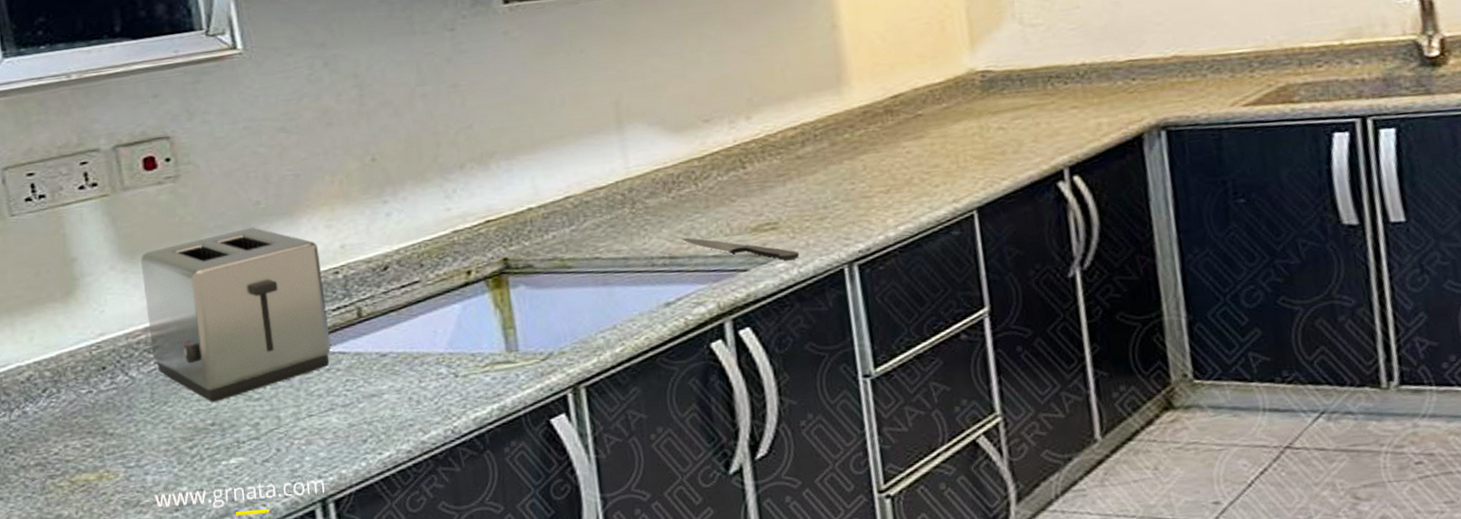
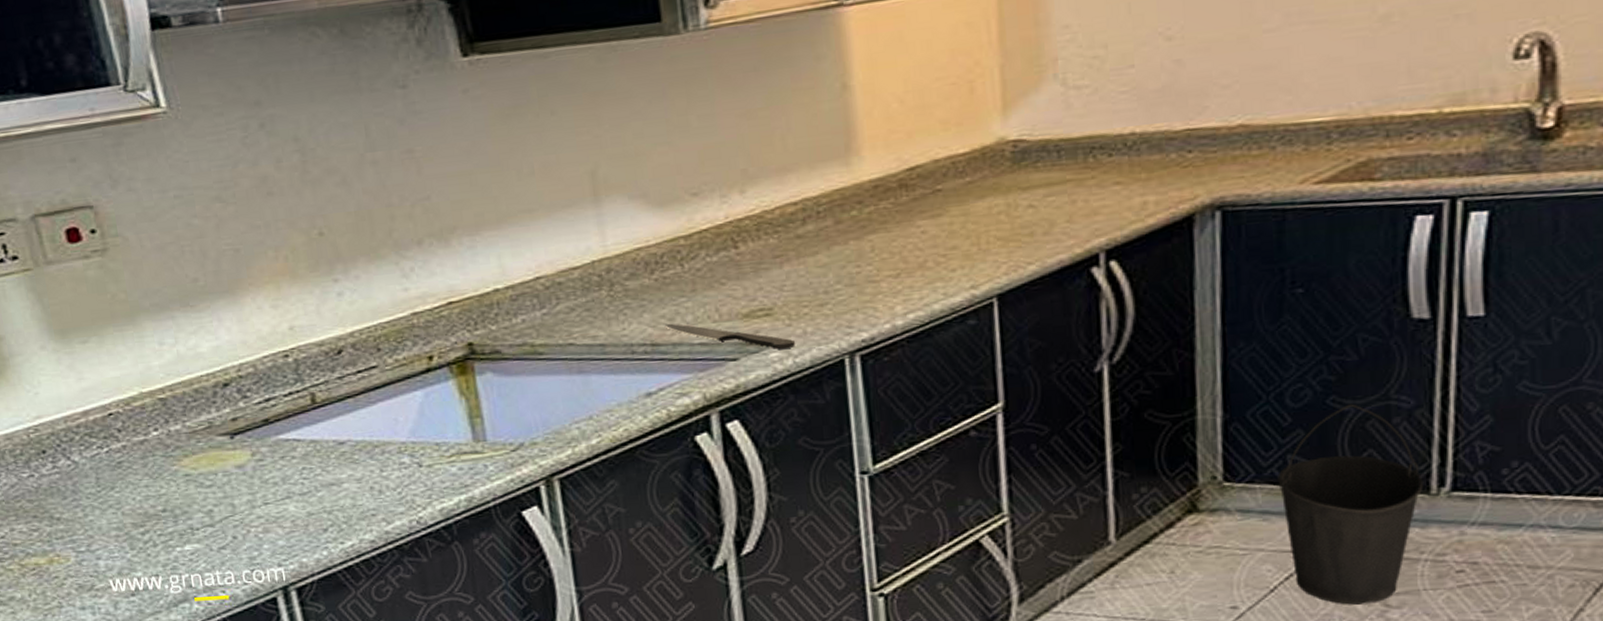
toaster: present [140,227,331,402] -> none [72,306,285,488]
bucket: none [1242,303,1374,498] -> present [1277,403,1424,605]

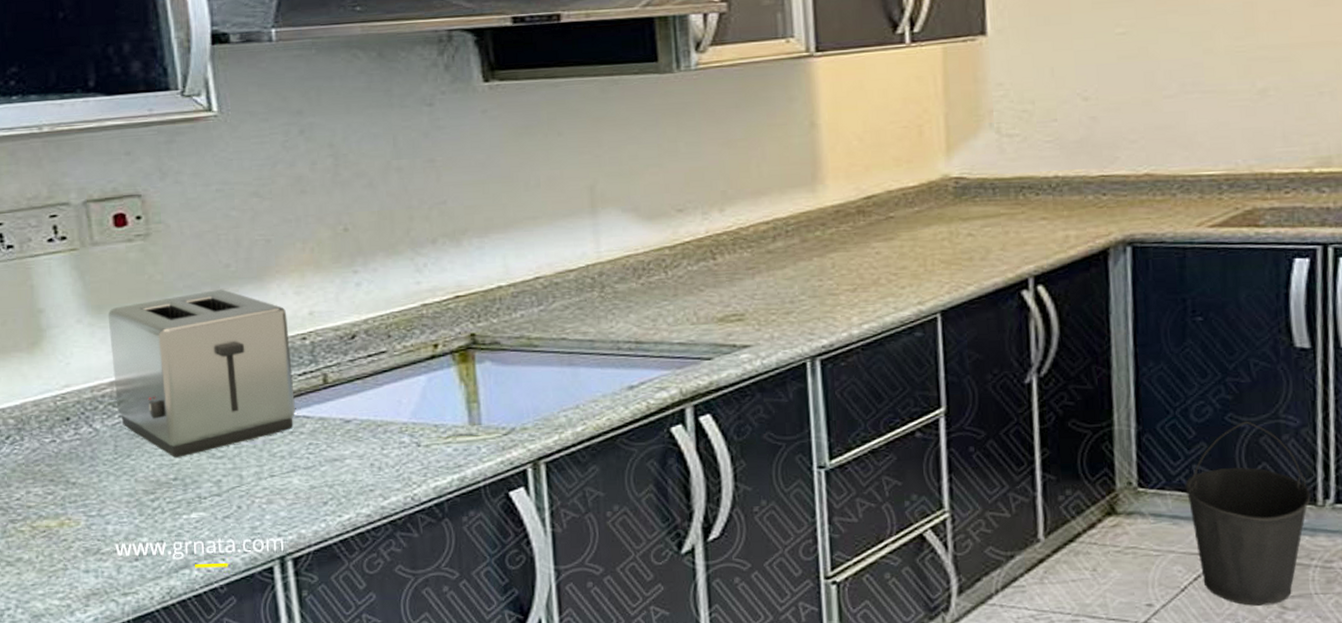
toaster: none [72,306,285,488] -> present [108,289,295,458]
kitchen knife: present [663,323,795,349] -> none [647,323,763,351]

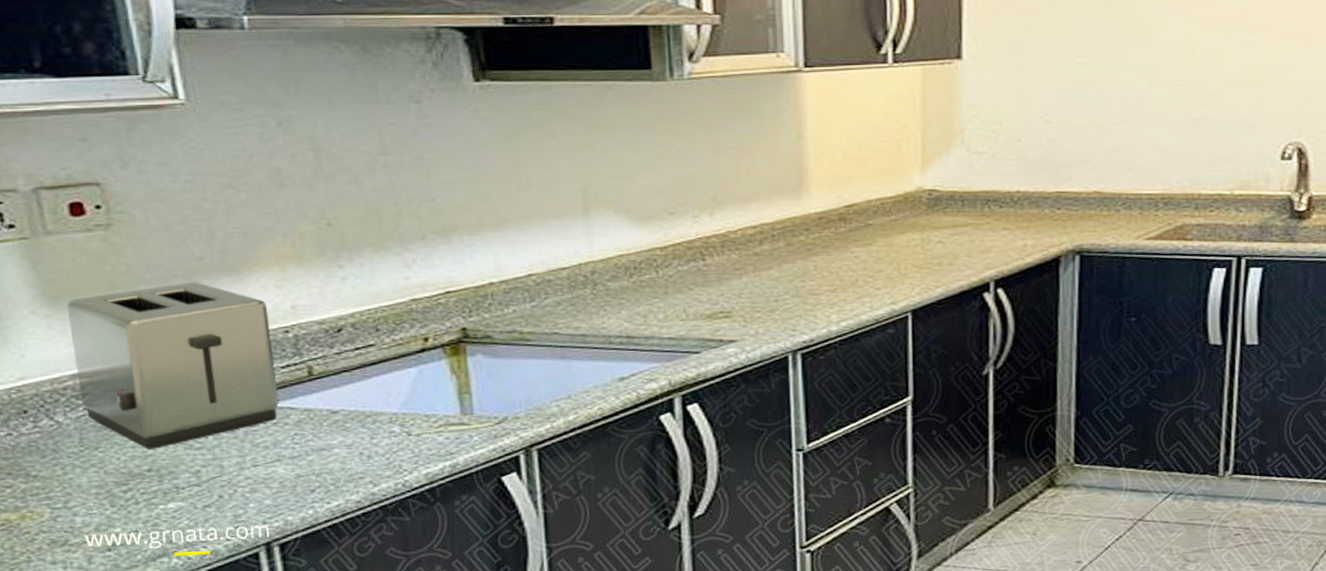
bucket: present [1185,421,1311,606] -> none [1113,406,1214,560]

